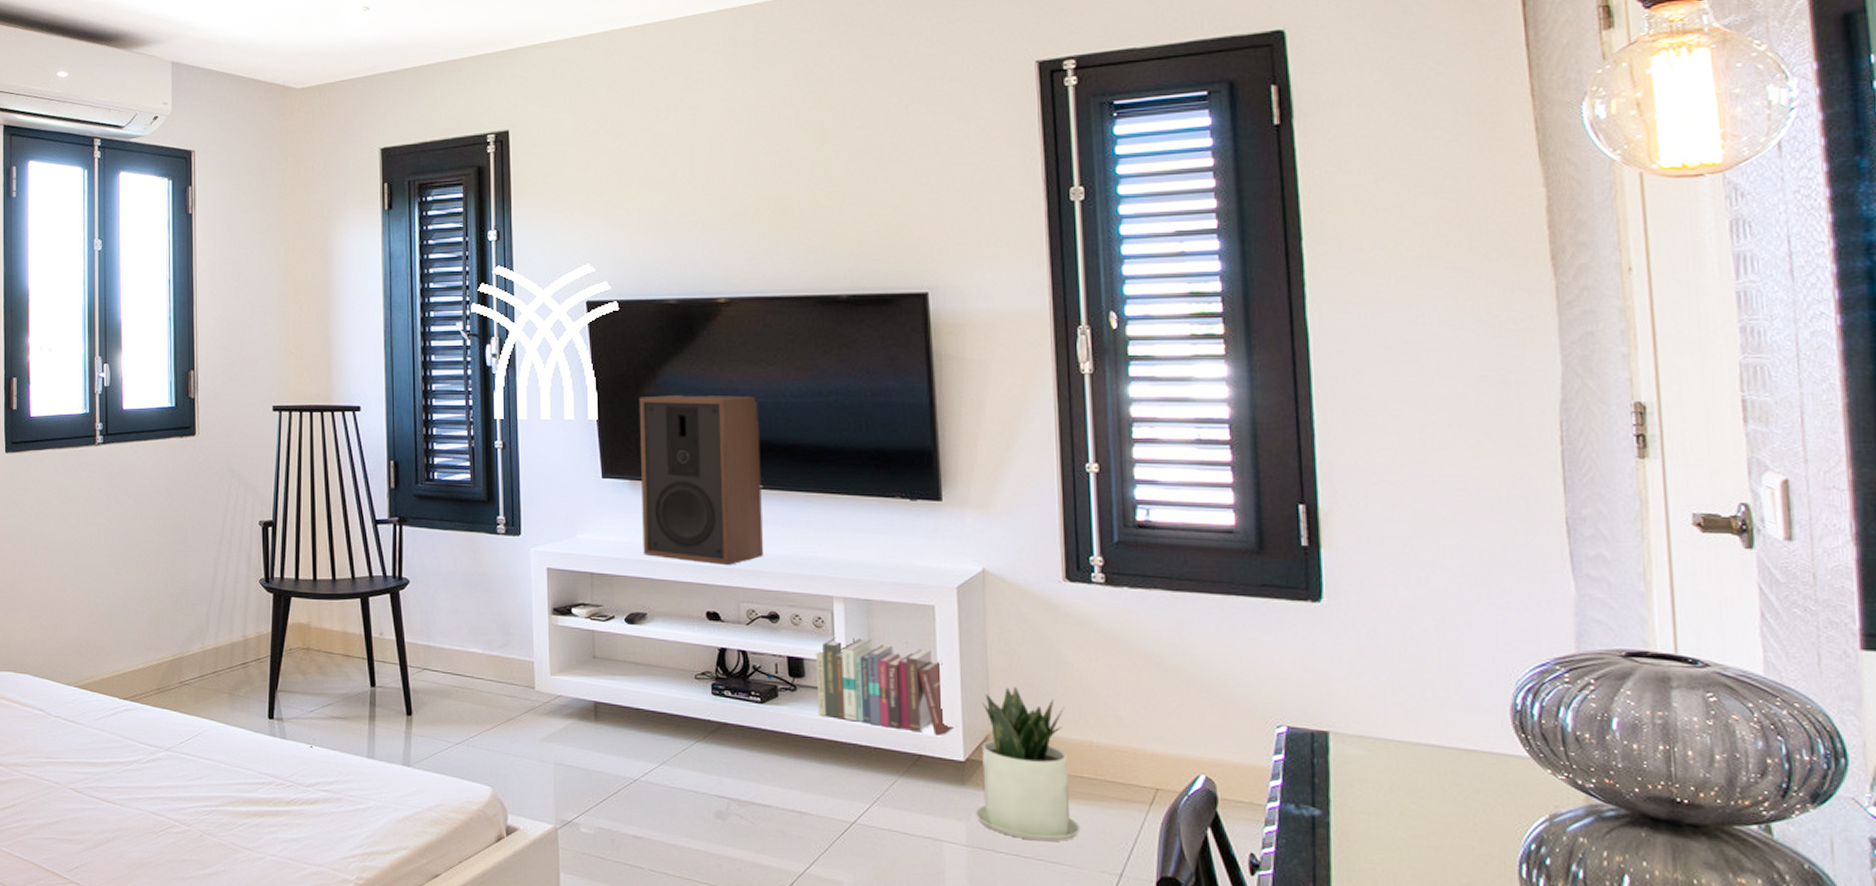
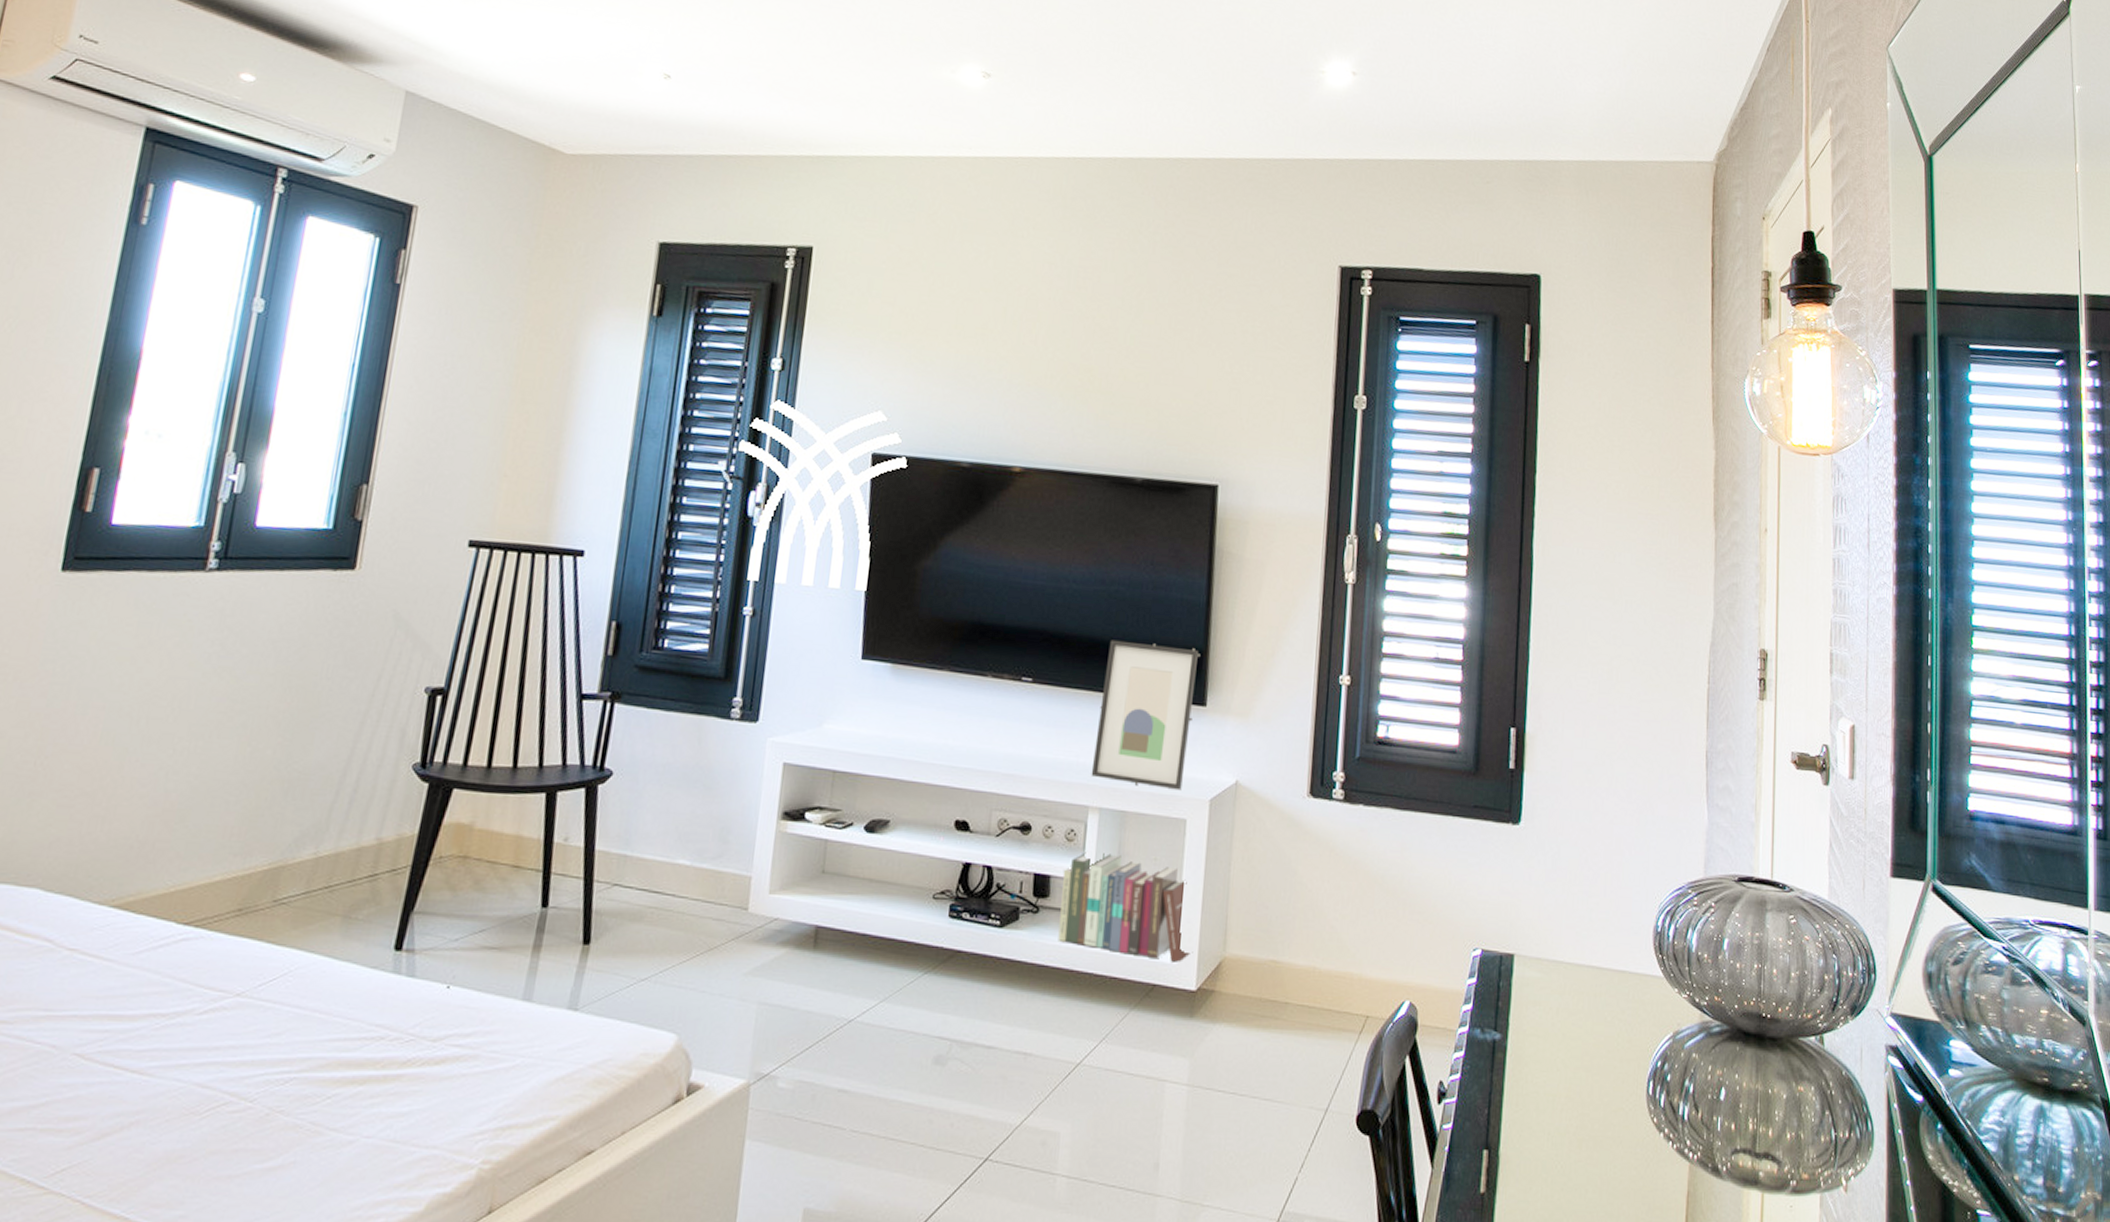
speaker: present [639,395,763,565] -> none [895,568,1040,767]
picture frame: none [831,445,930,580] -> present [1091,640,1201,791]
planter: present [974,687,1081,842] -> none [1199,909,1296,1077]

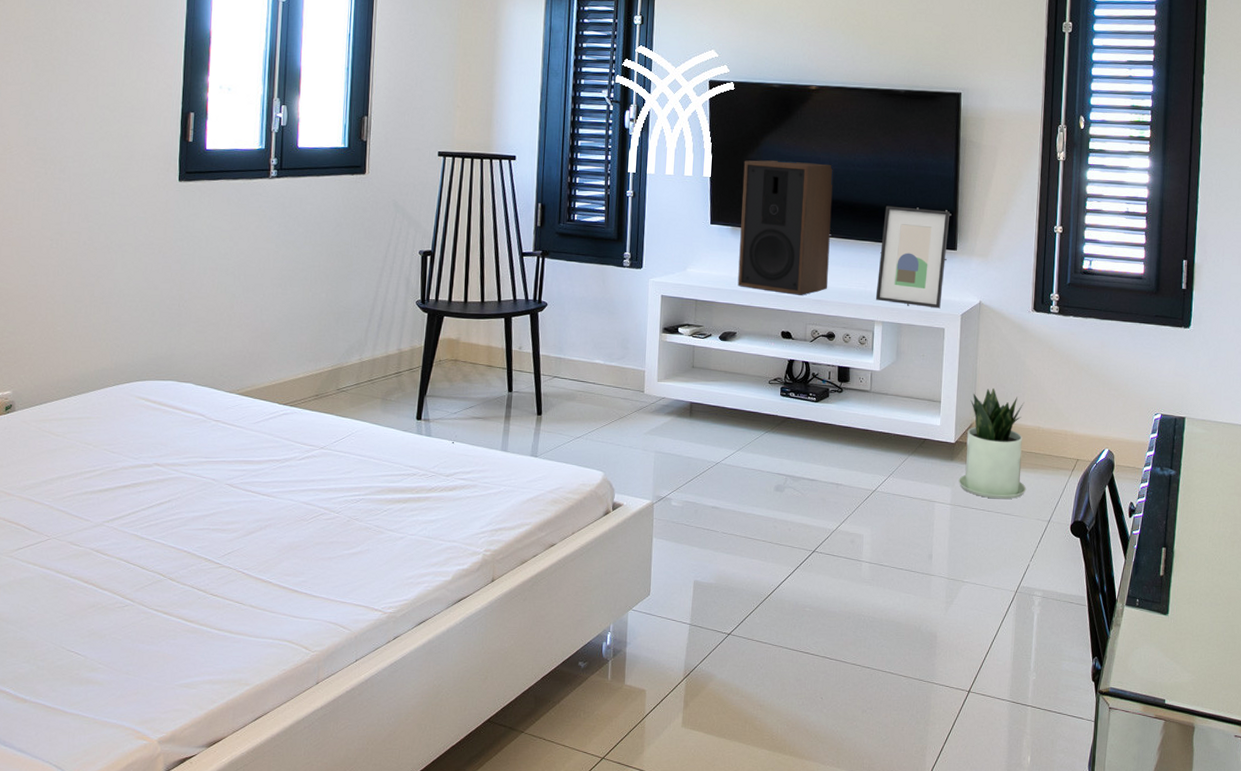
speaker: none [895,568,1040,767] -> present [737,160,834,295]
books: present [1058,852,1190,962] -> none [856,351,950,424]
planter: none [1199,909,1296,1077] -> present [958,388,1027,500]

